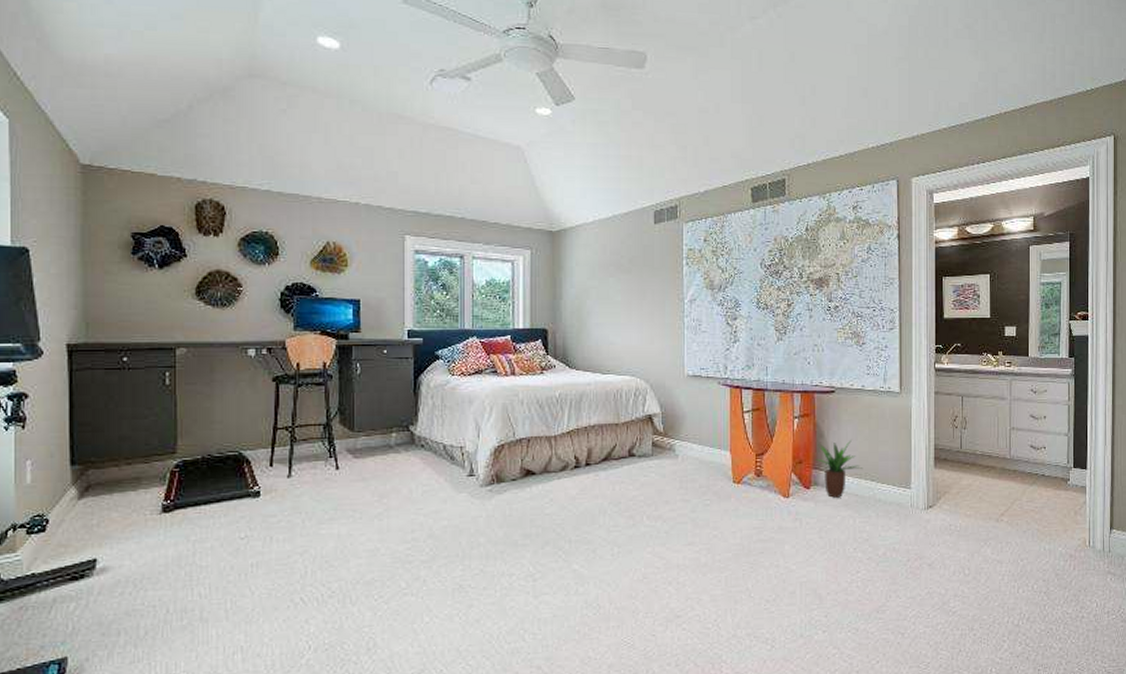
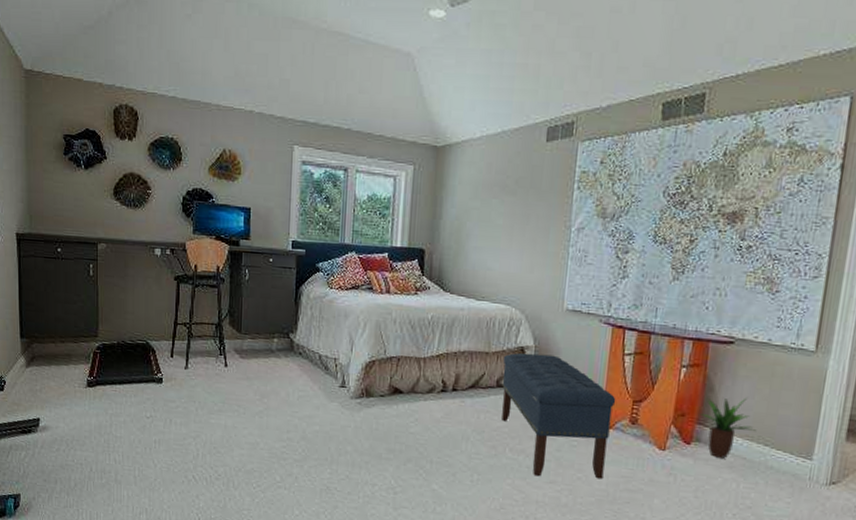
bench: none [632,420,741,540] -> present [502,353,616,480]

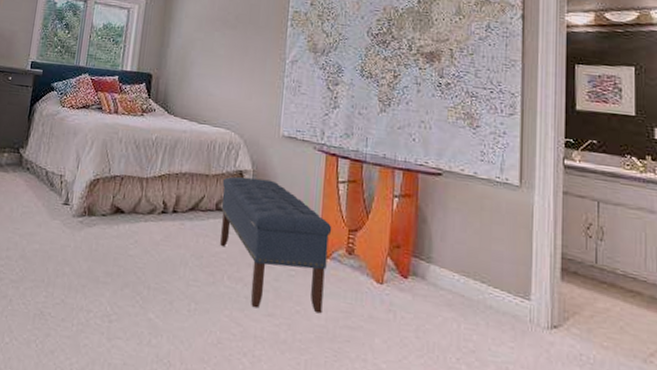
potted plant: present [699,397,757,460] -> none [414,230,472,296]

